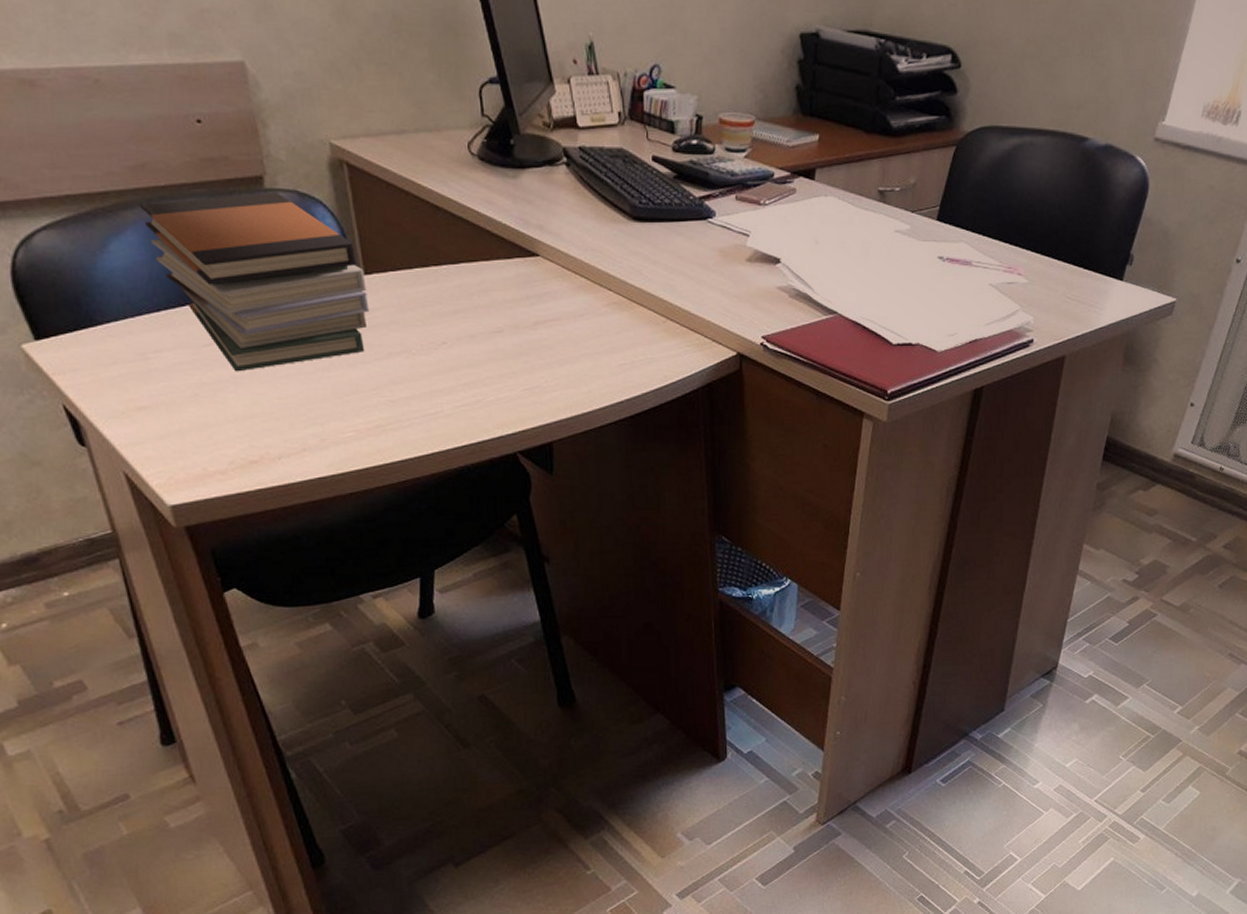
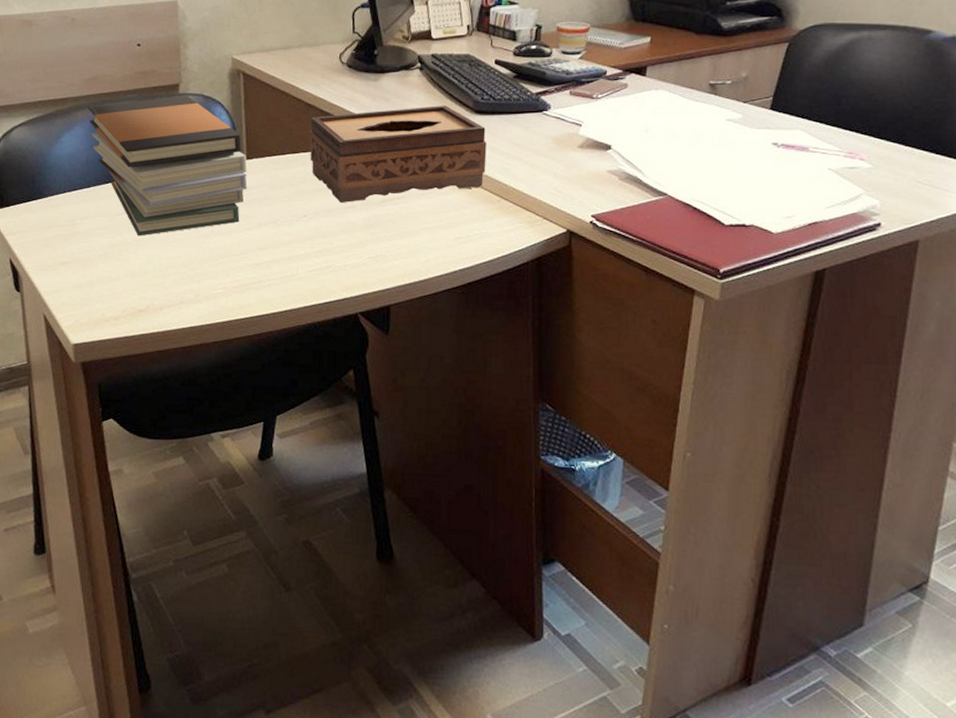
tissue box: none [440,210,649,326] -> present [309,105,487,202]

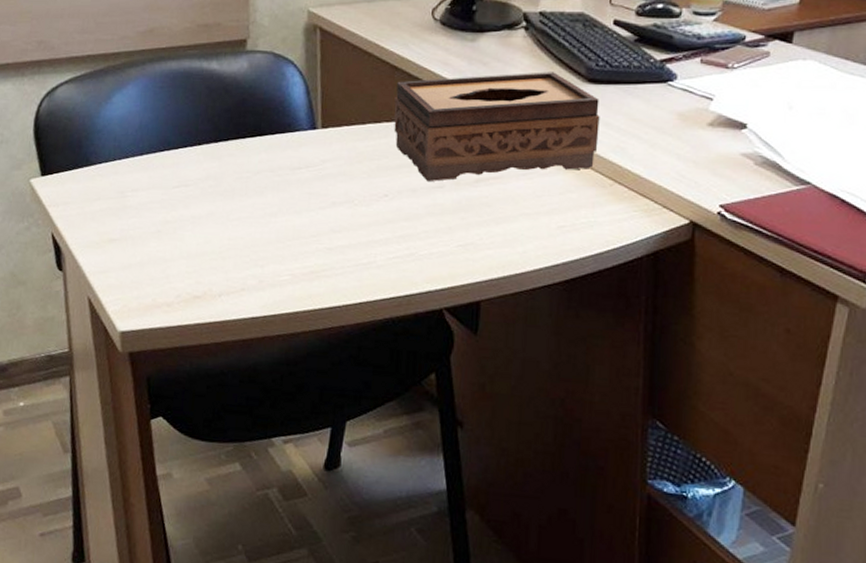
book stack: present [87,96,248,236] -> none [142,53,322,213]

